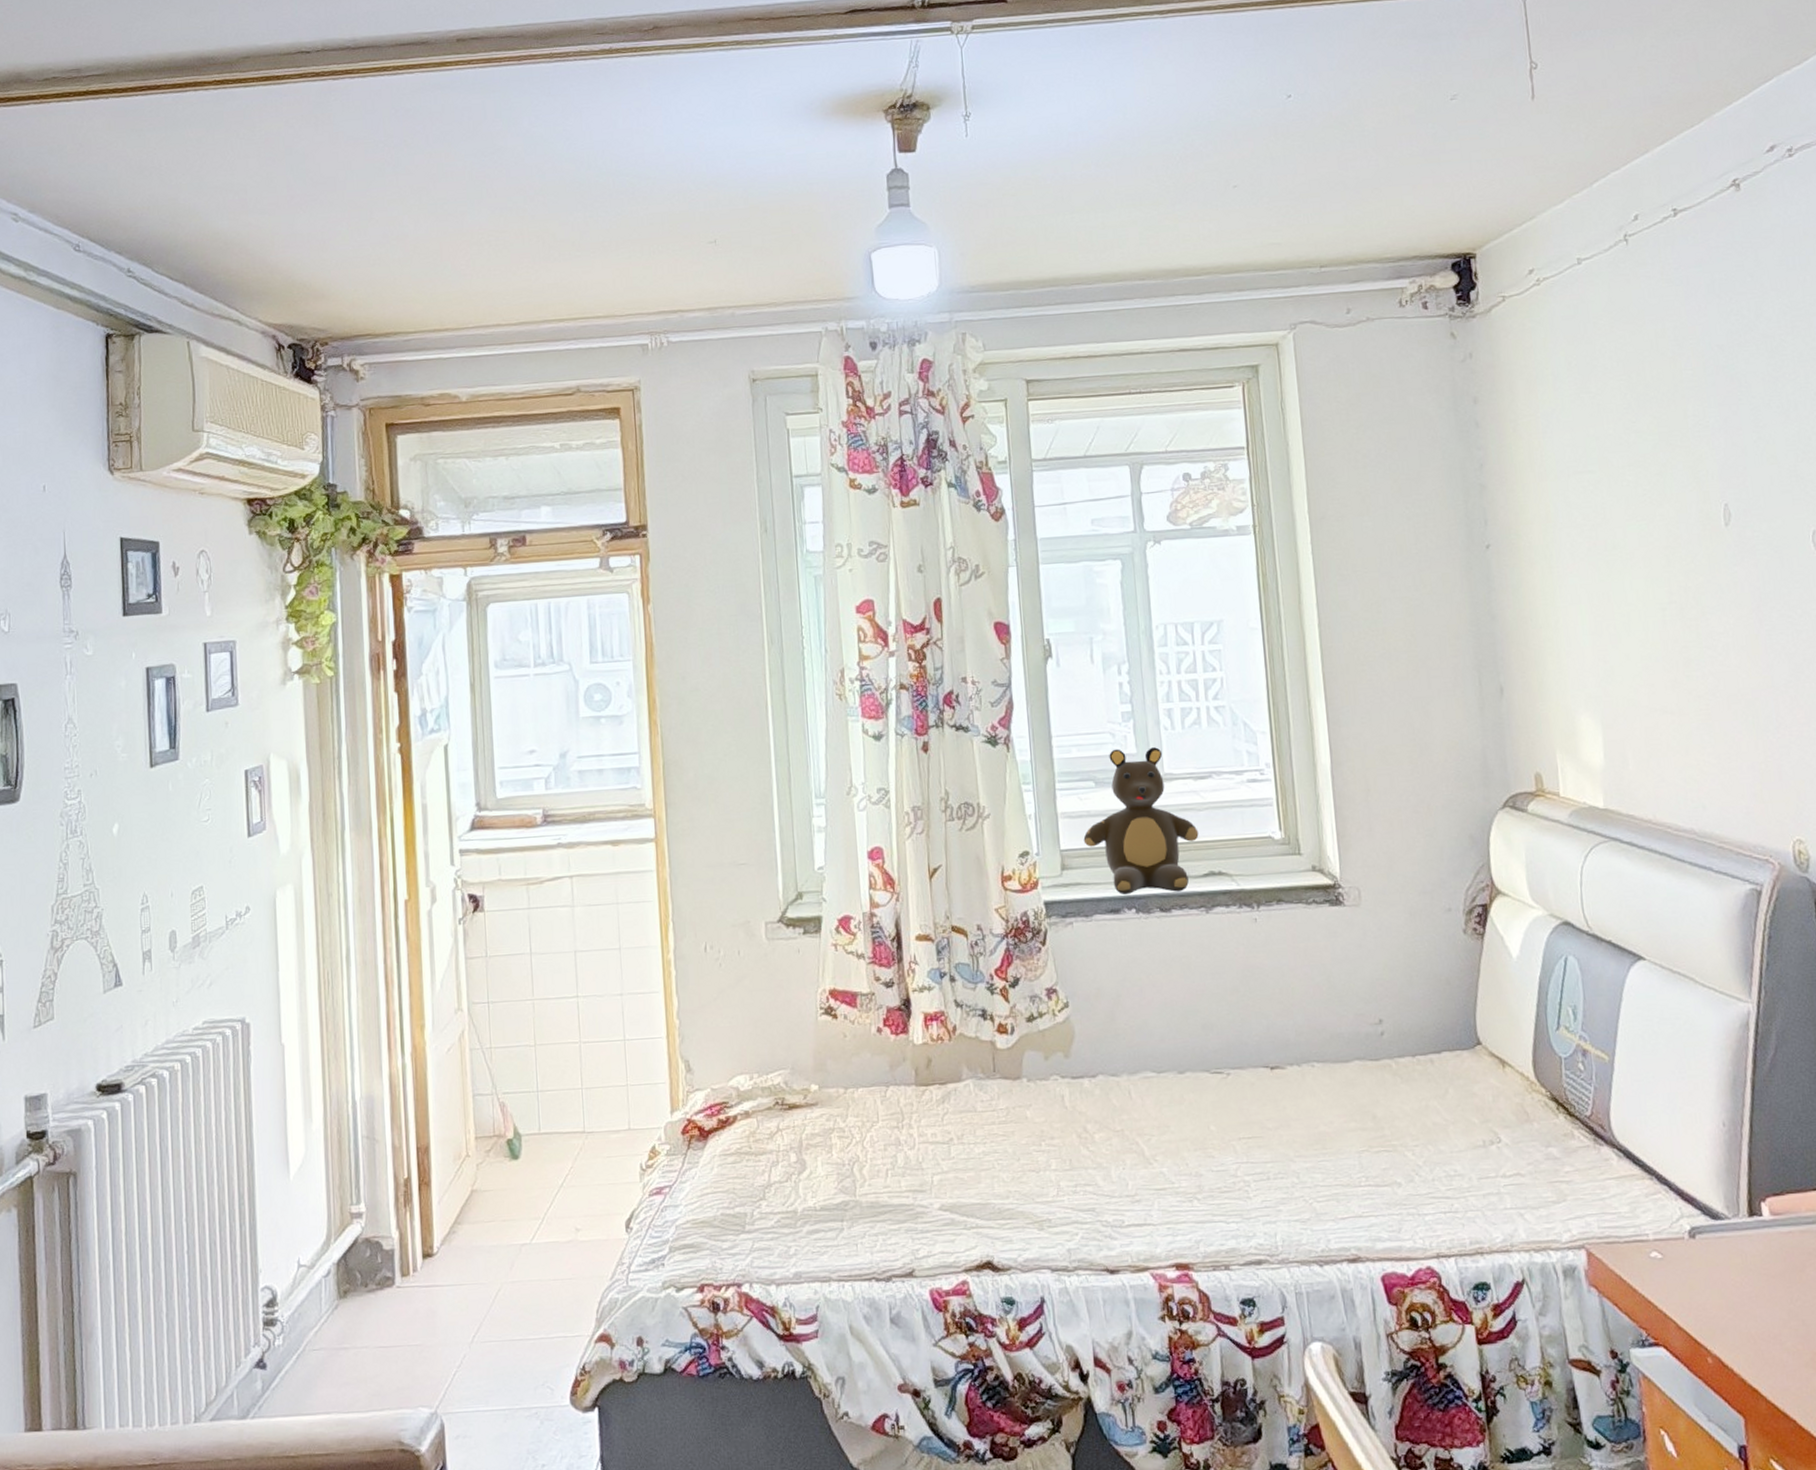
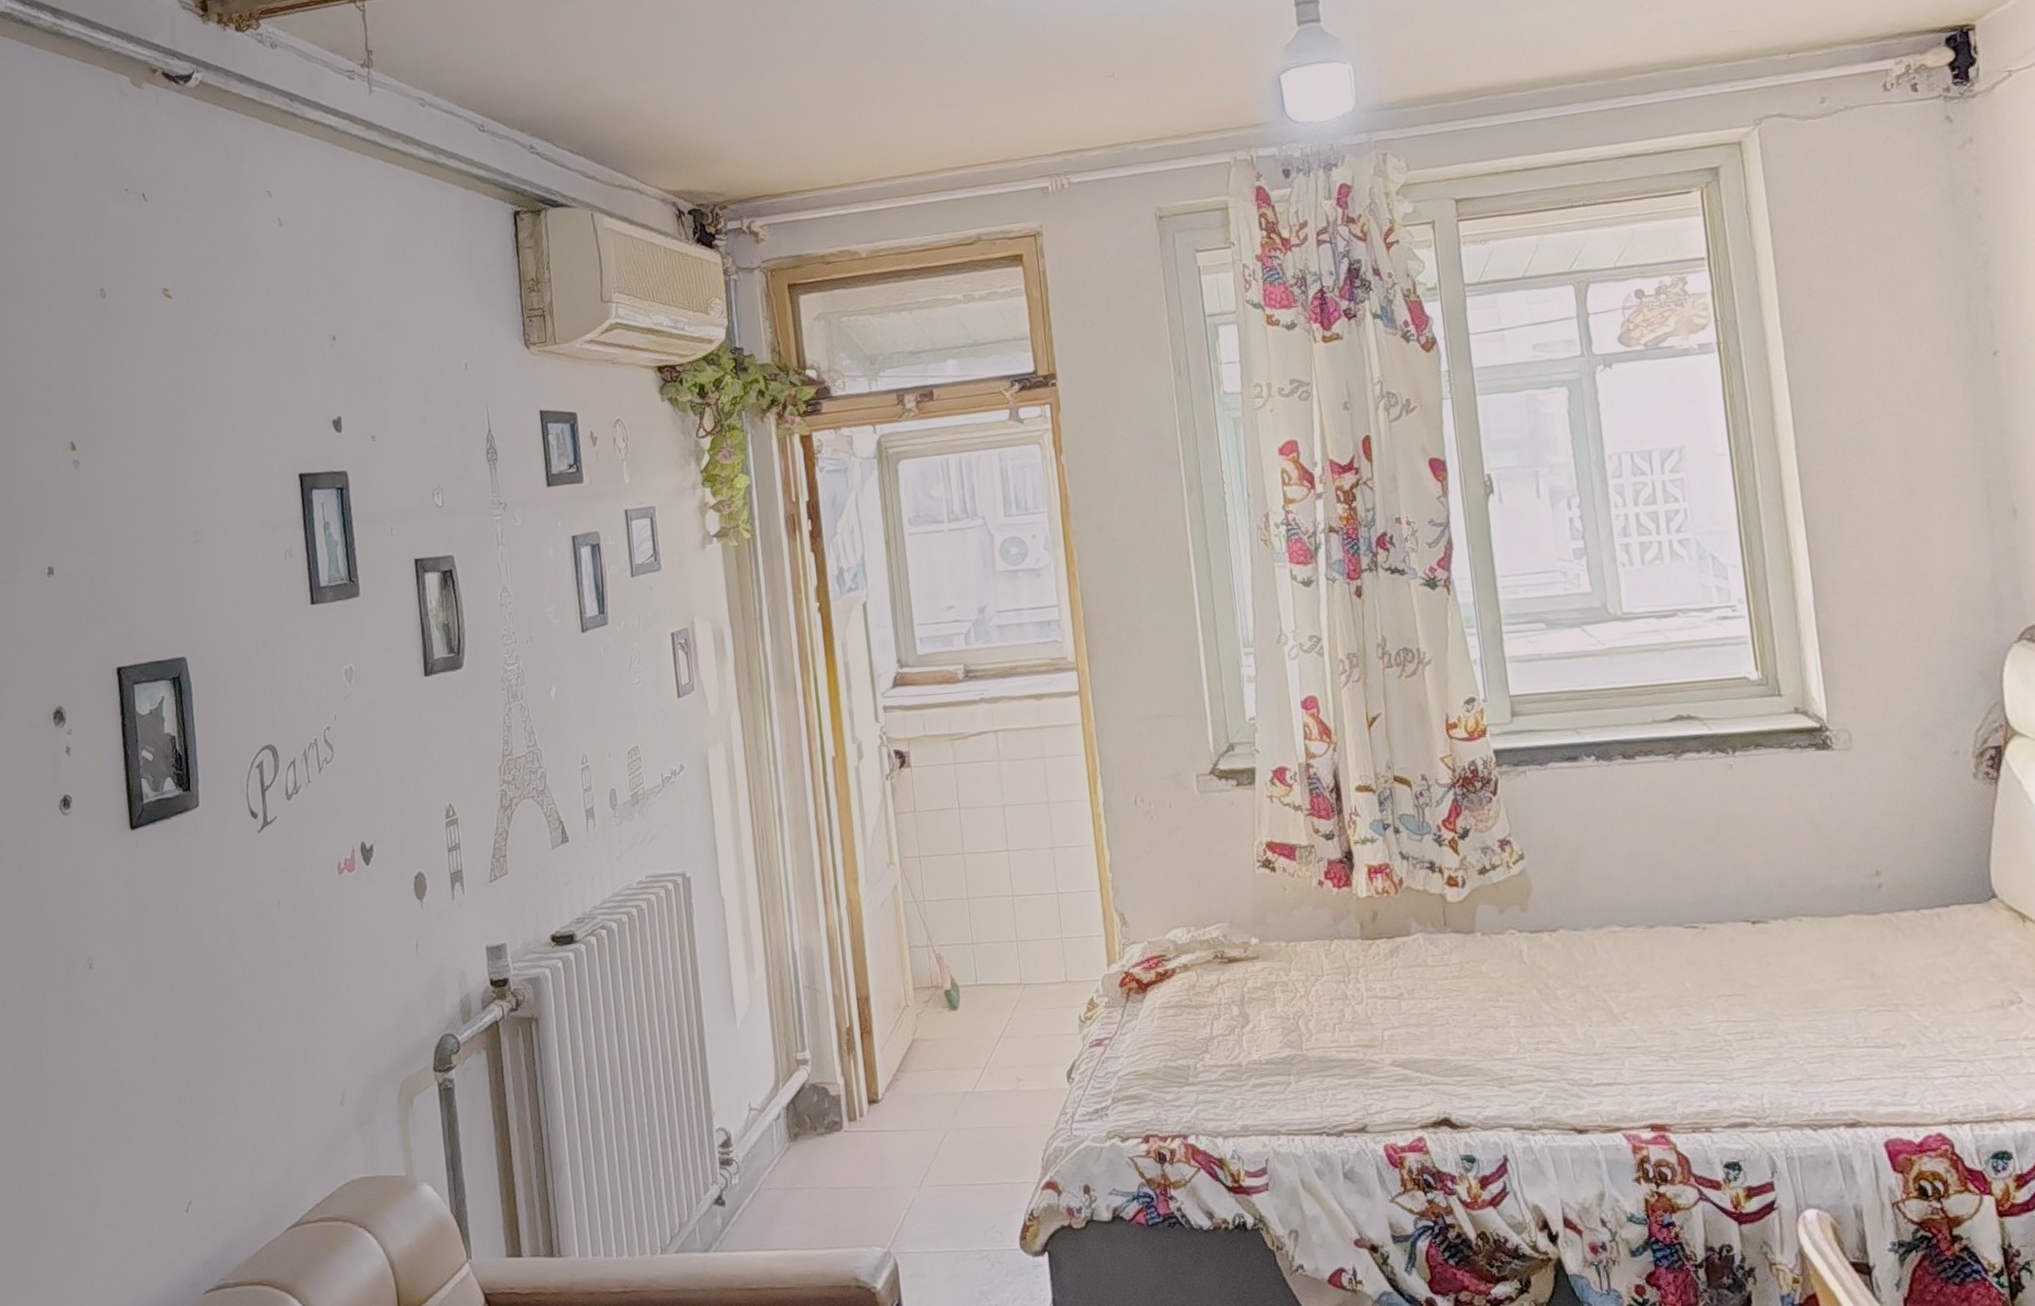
teddy bear: present [1083,747,1199,895] -> none [1534,585,1664,742]

